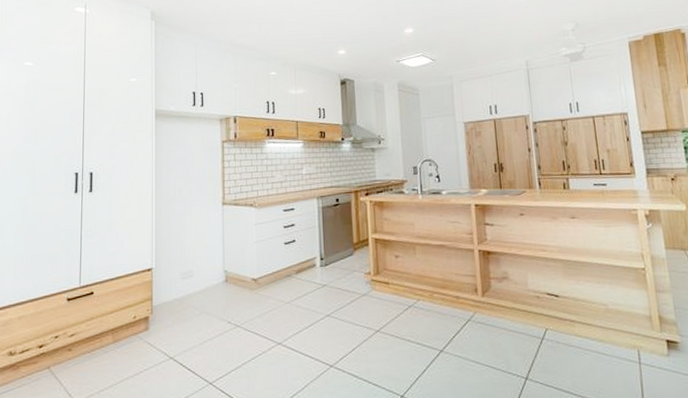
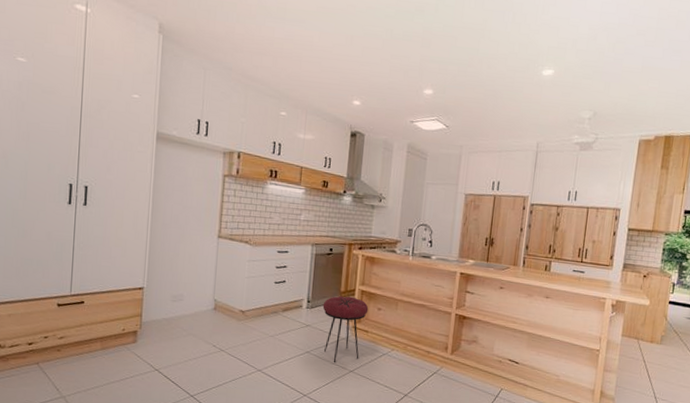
stool: none [337,247,386,323] -> present [322,296,369,362]

